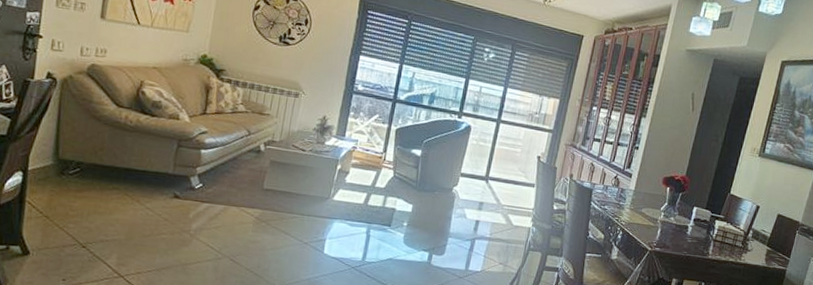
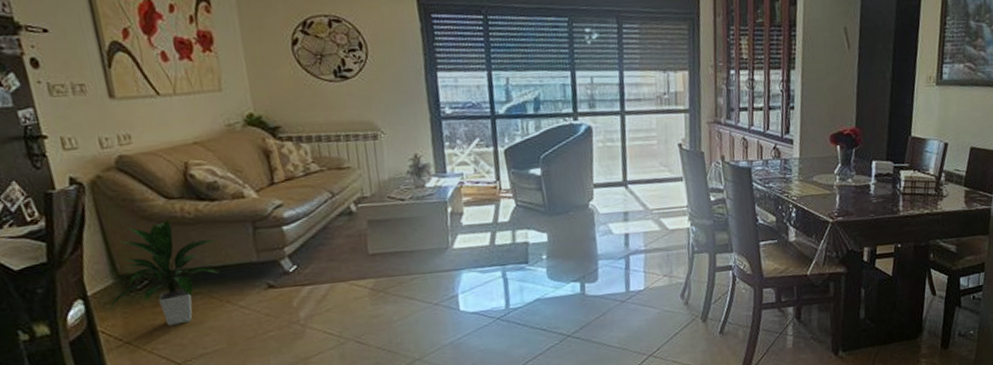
indoor plant: none [41,121,148,211] -> present [109,219,220,326]

